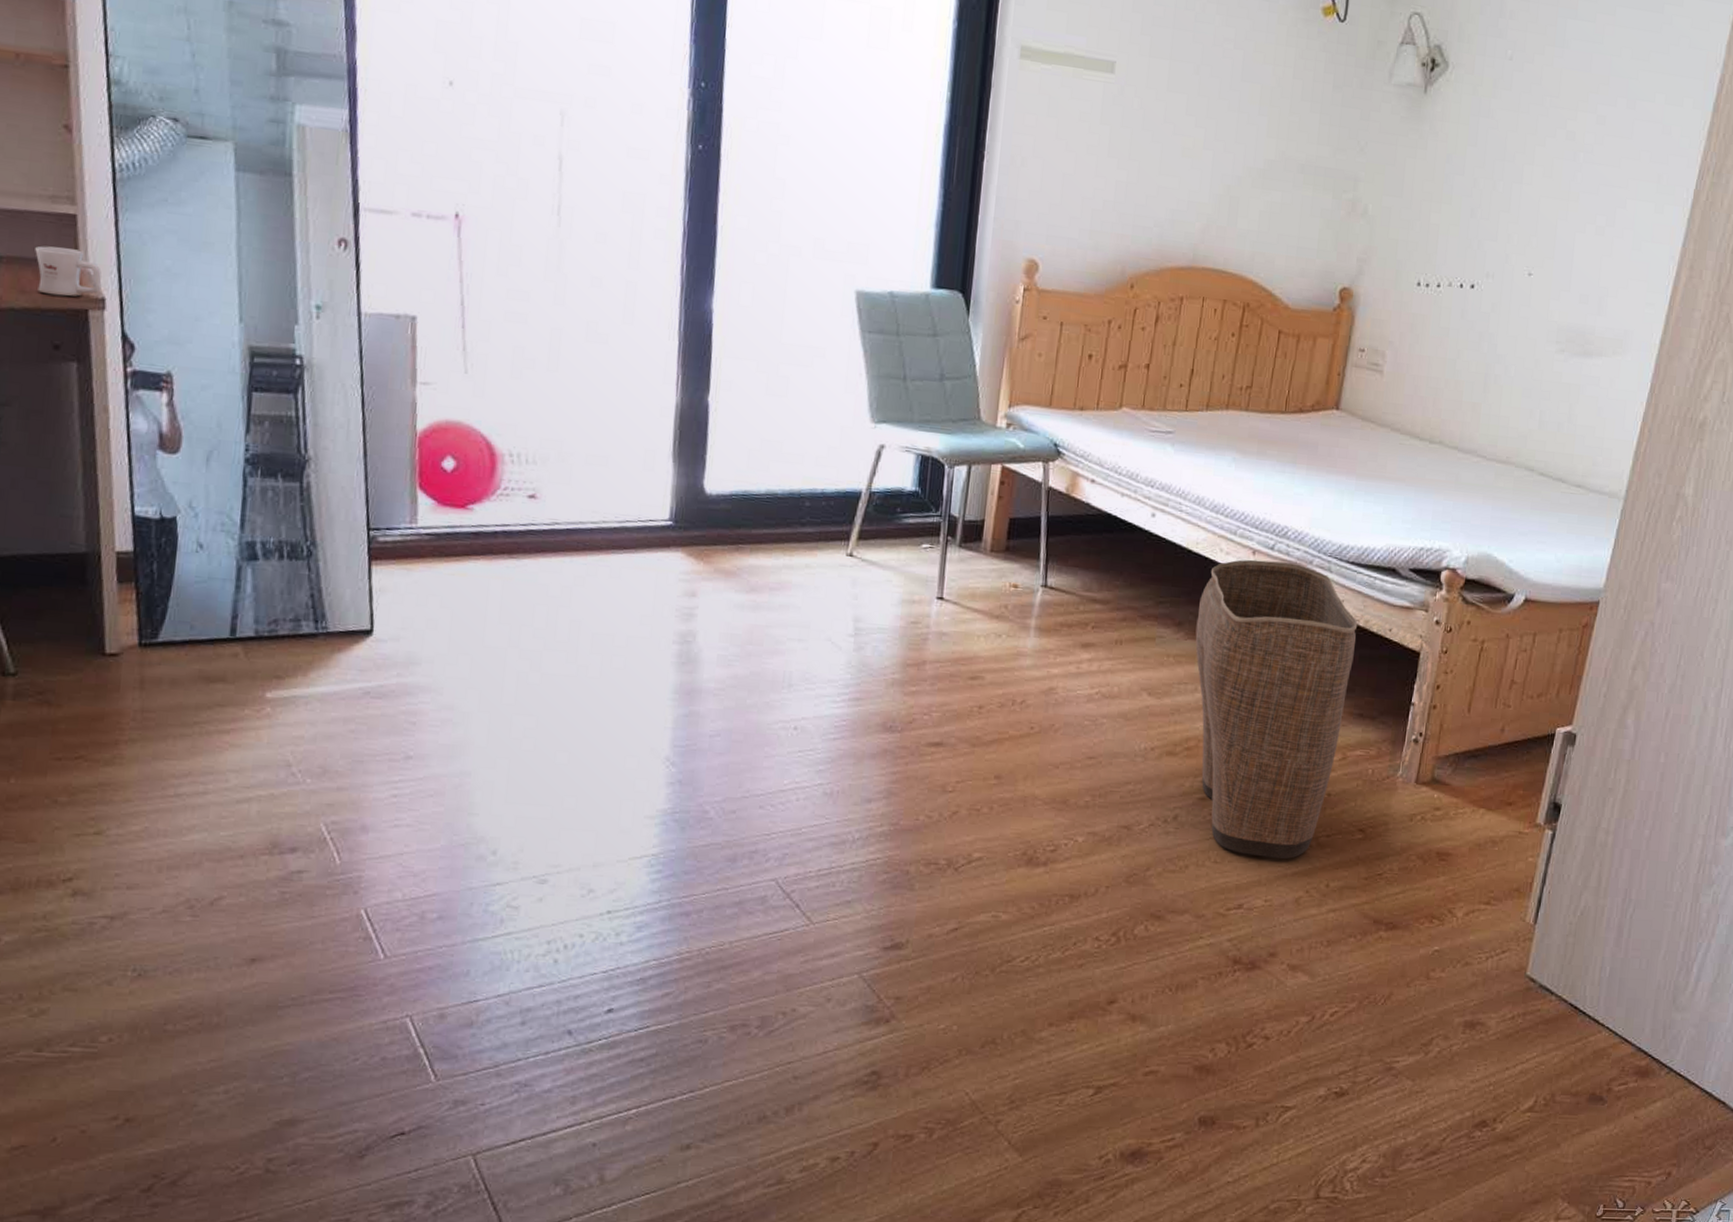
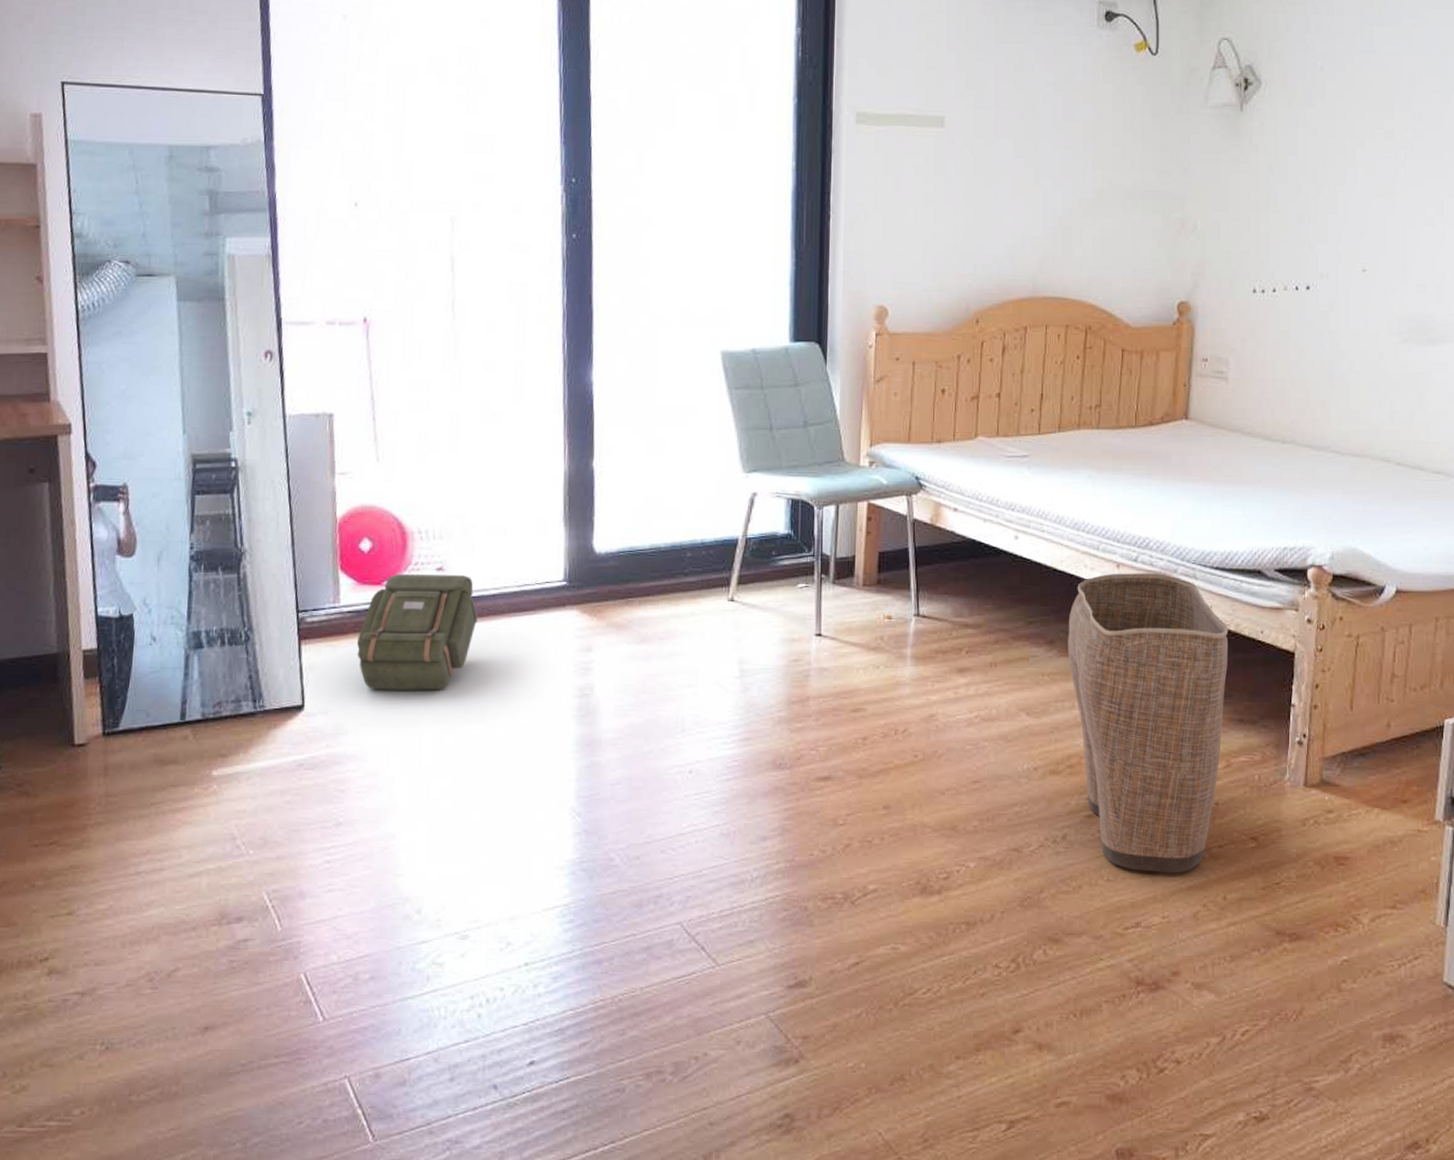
mug: present [35,245,102,297] -> none [13,383,69,426]
backpack: none [435,498,572,625] -> present [357,574,478,691]

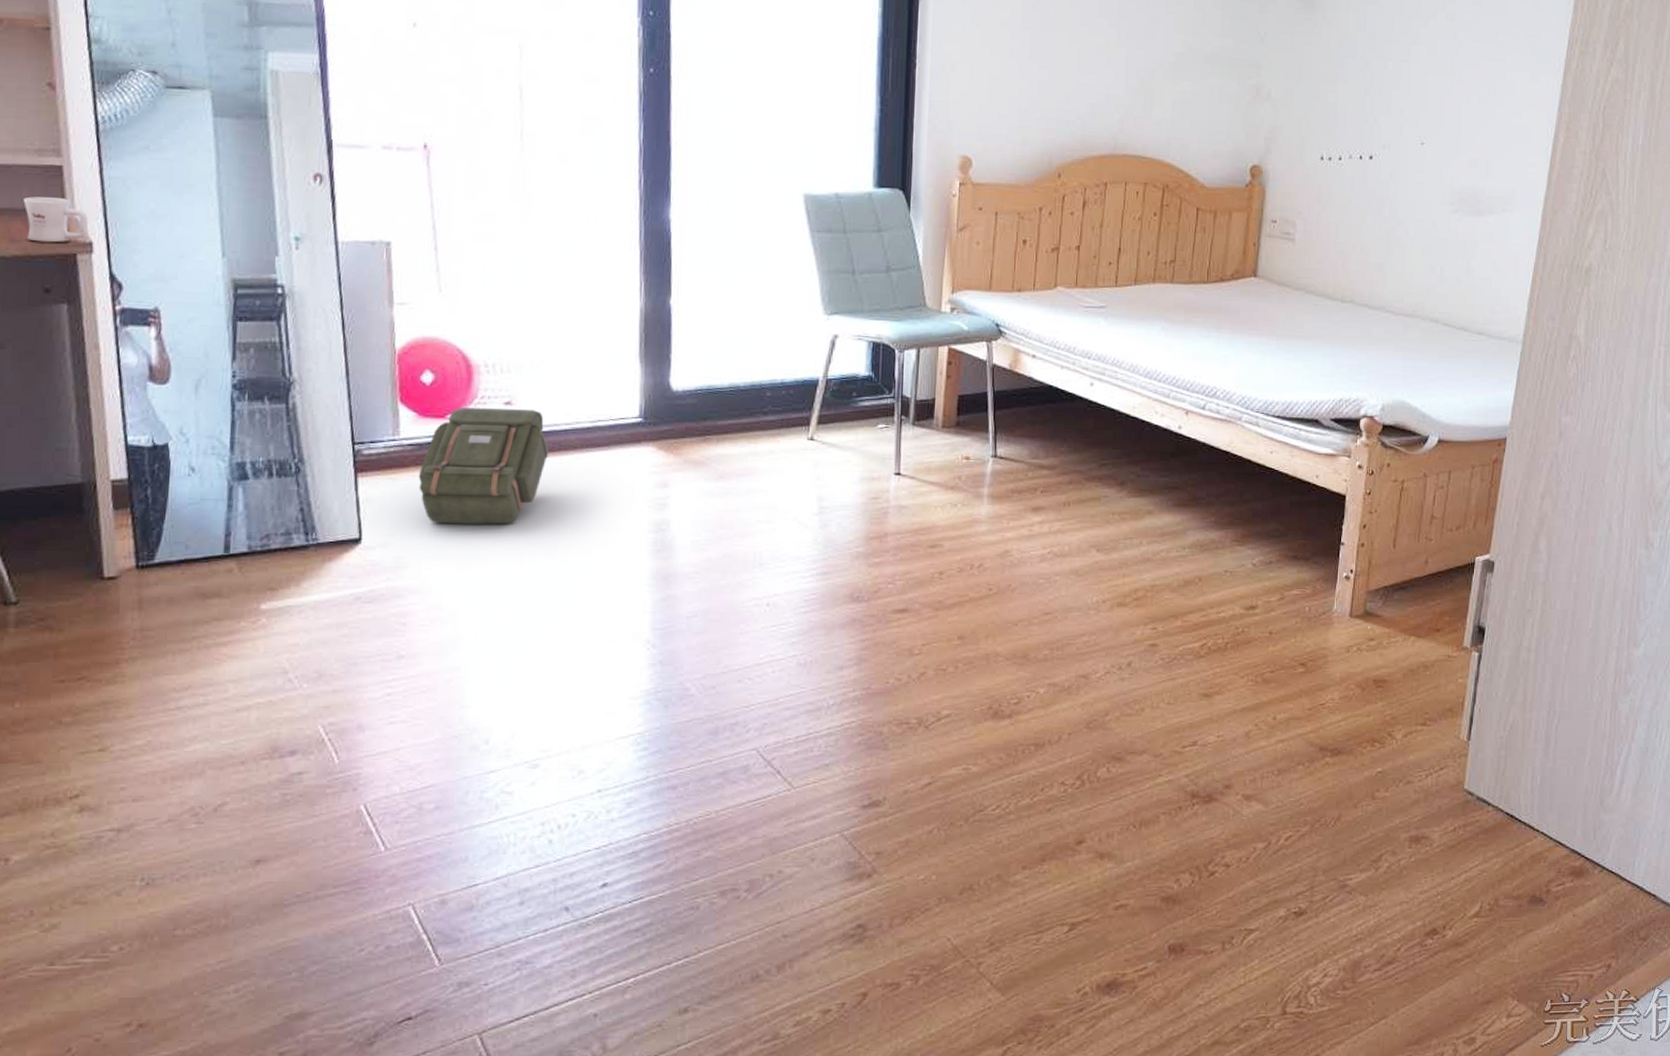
mug: none [13,383,69,426] -> present [23,196,89,243]
laundry basket: present [1068,573,1229,872] -> none [1137,419,1287,695]

